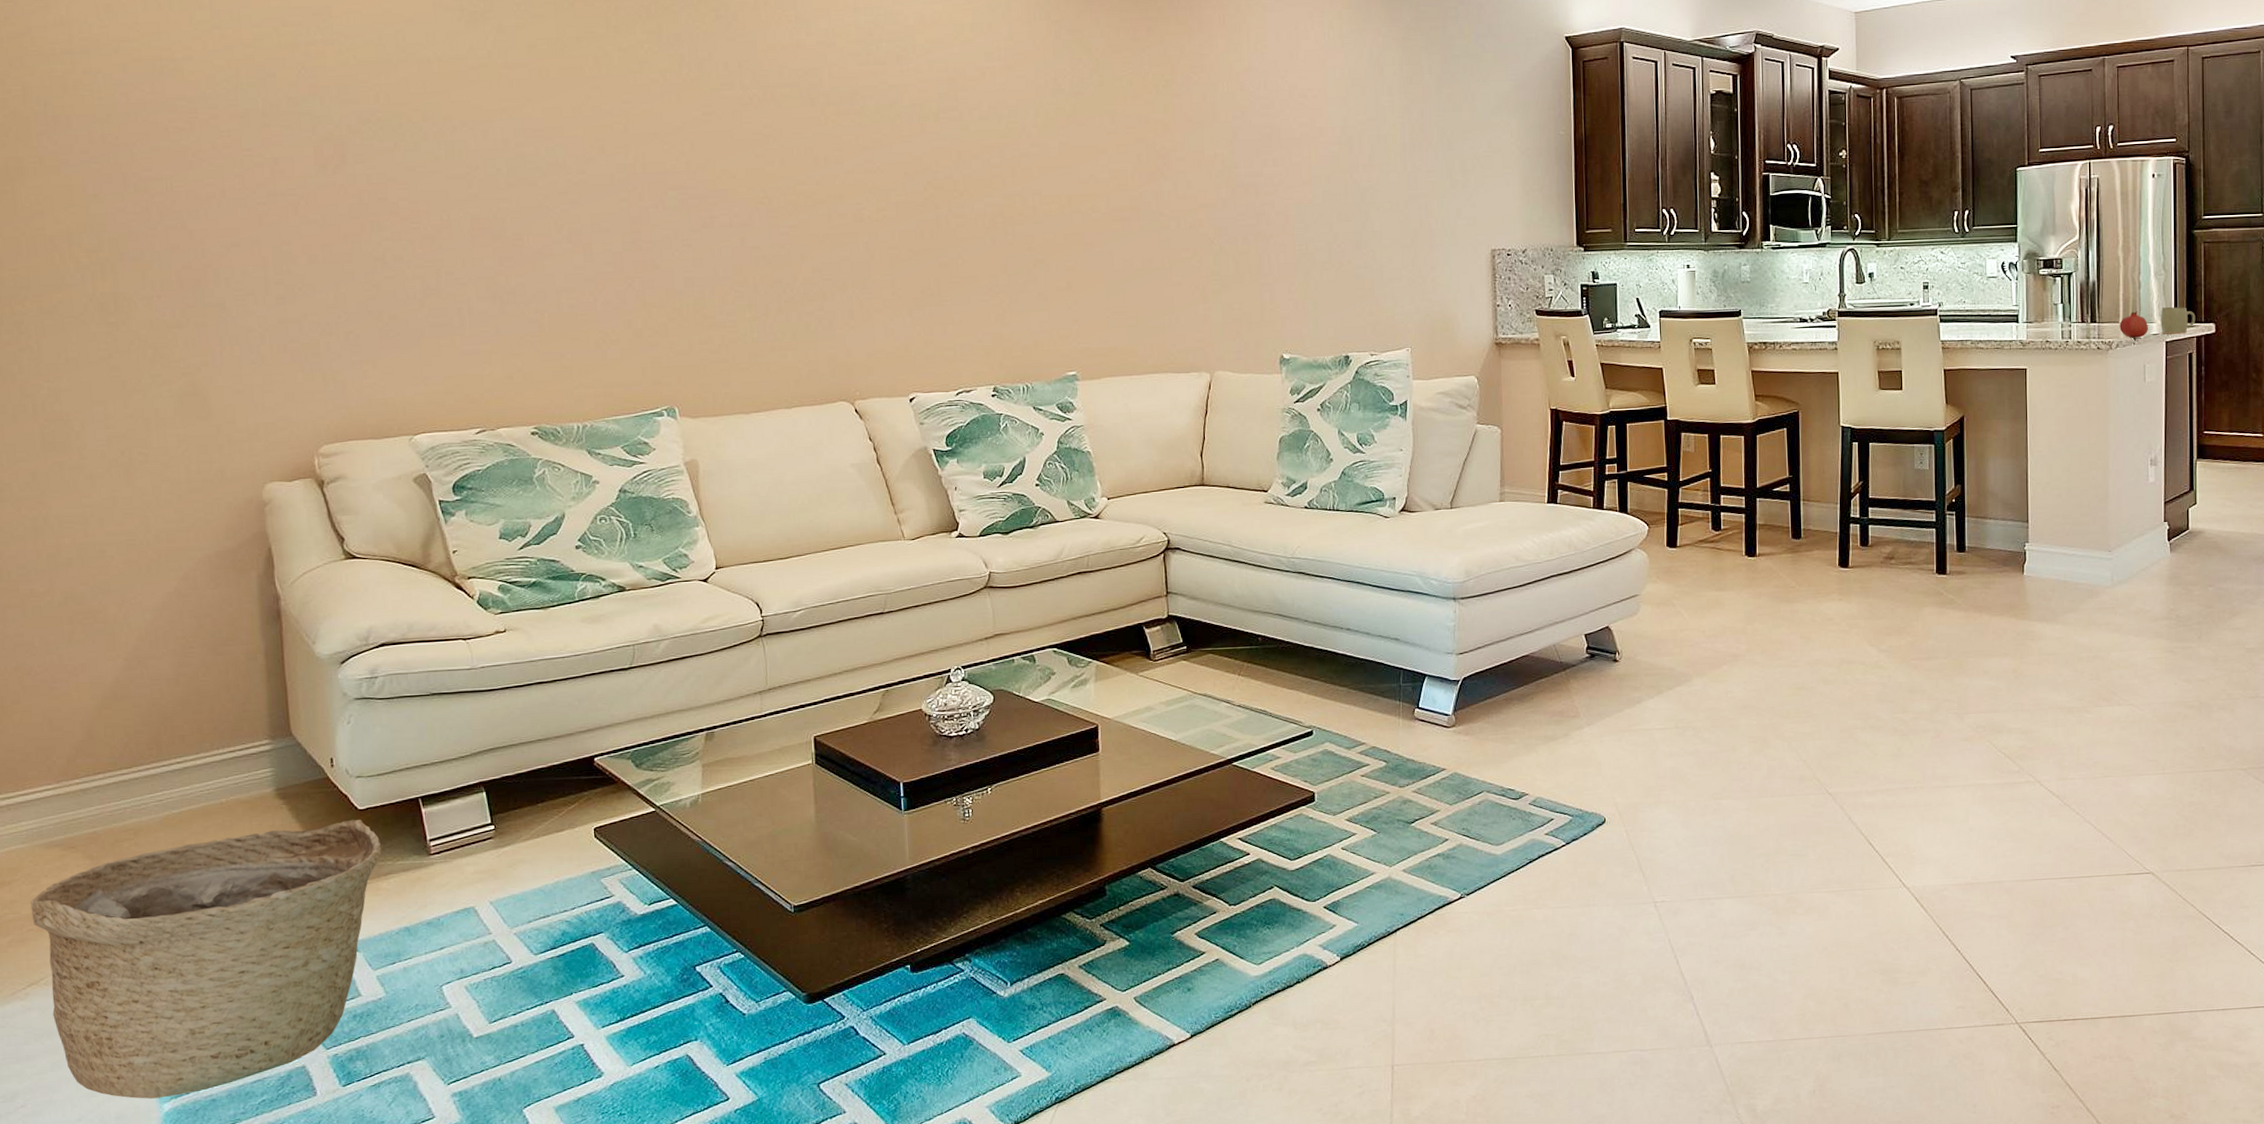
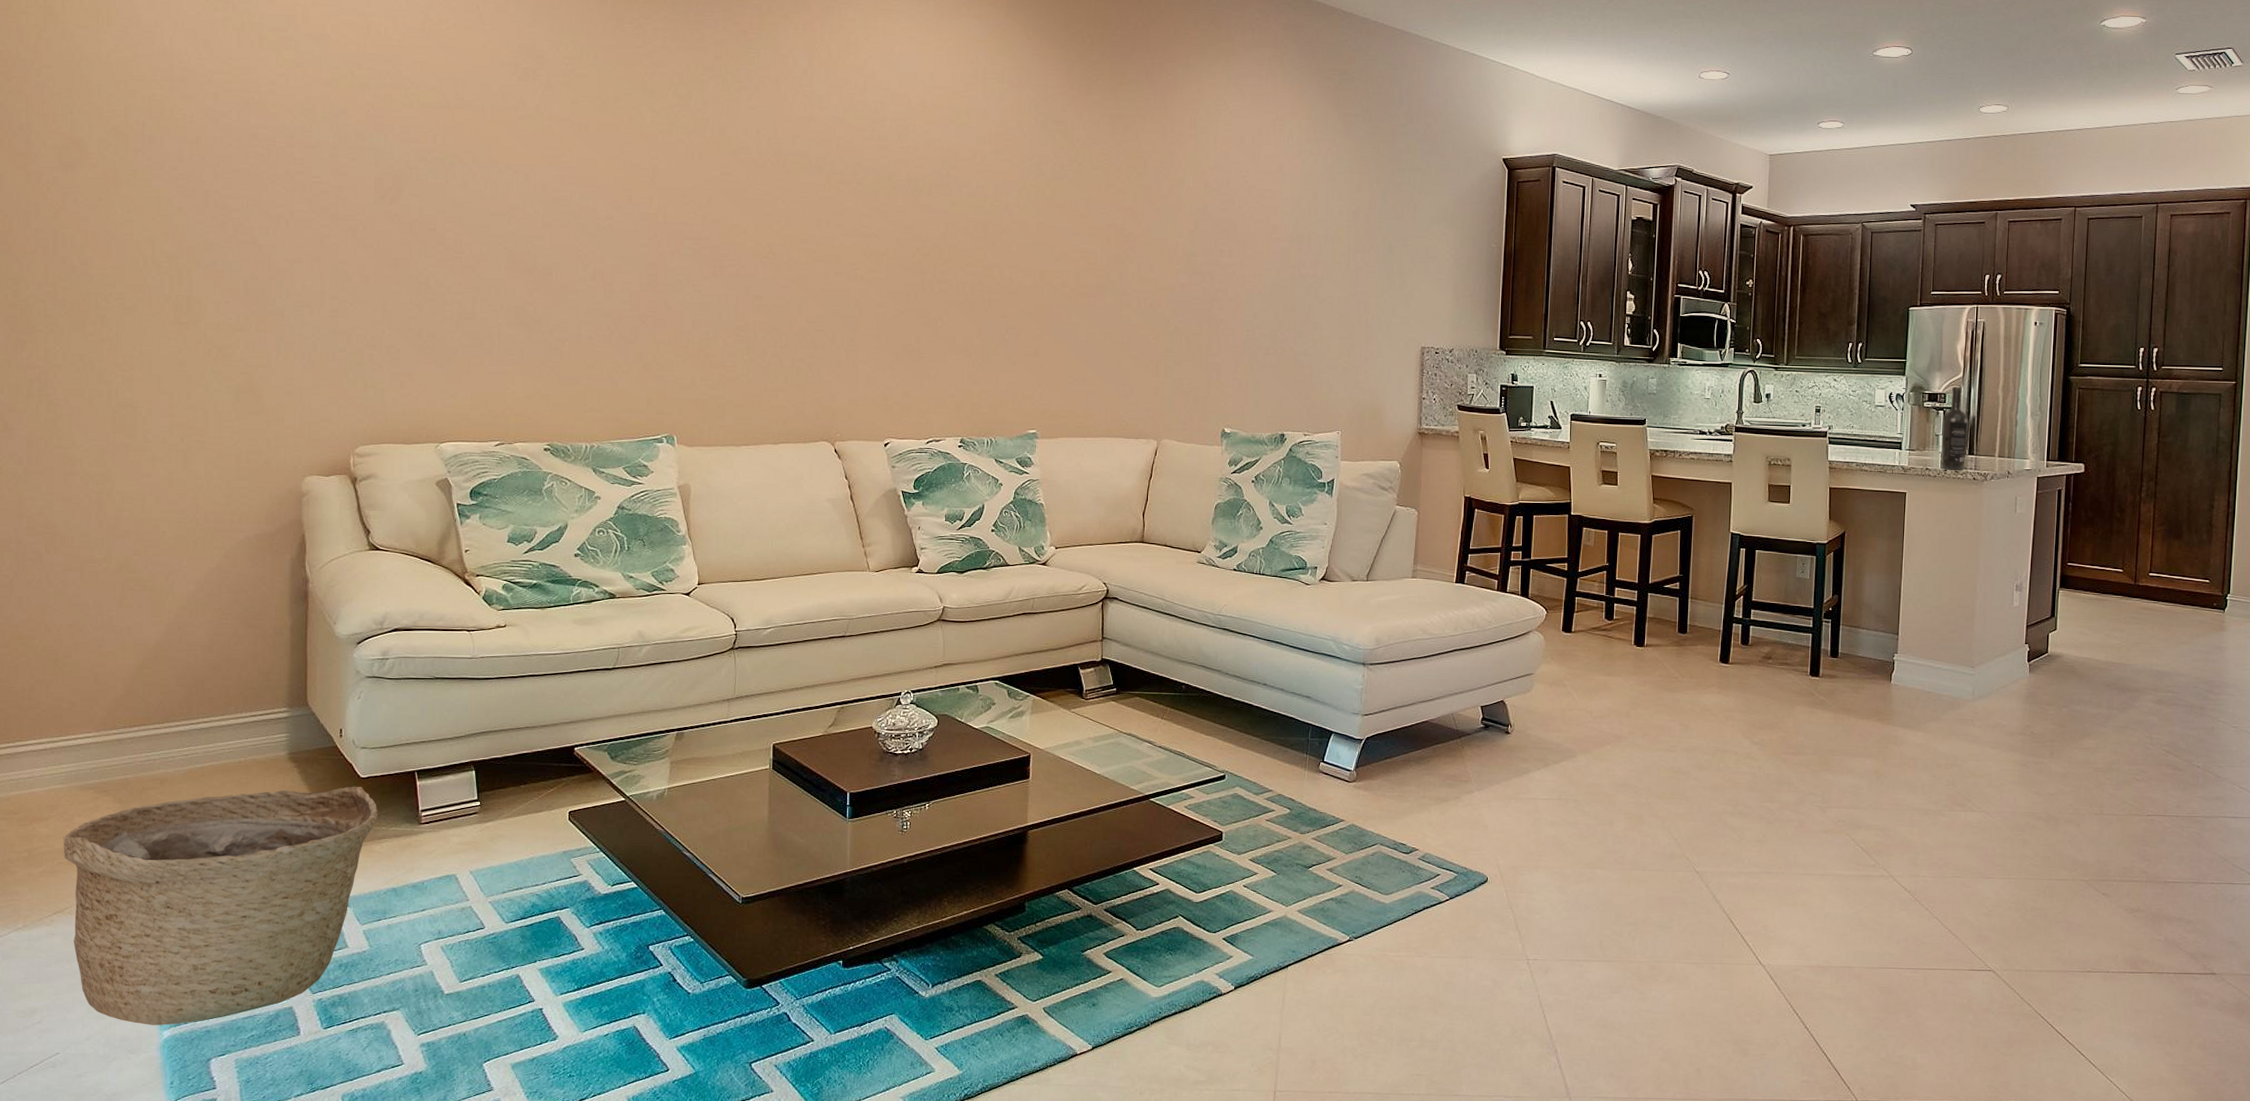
wine bottle: none [2060,251,2089,342] -> present [1940,387,1969,471]
fruit: present [2119,311,2148,338] -> none [1995,447,2022,472]
mug: present [2160,306,2196,334] -> none [2033,445,2067,471]

